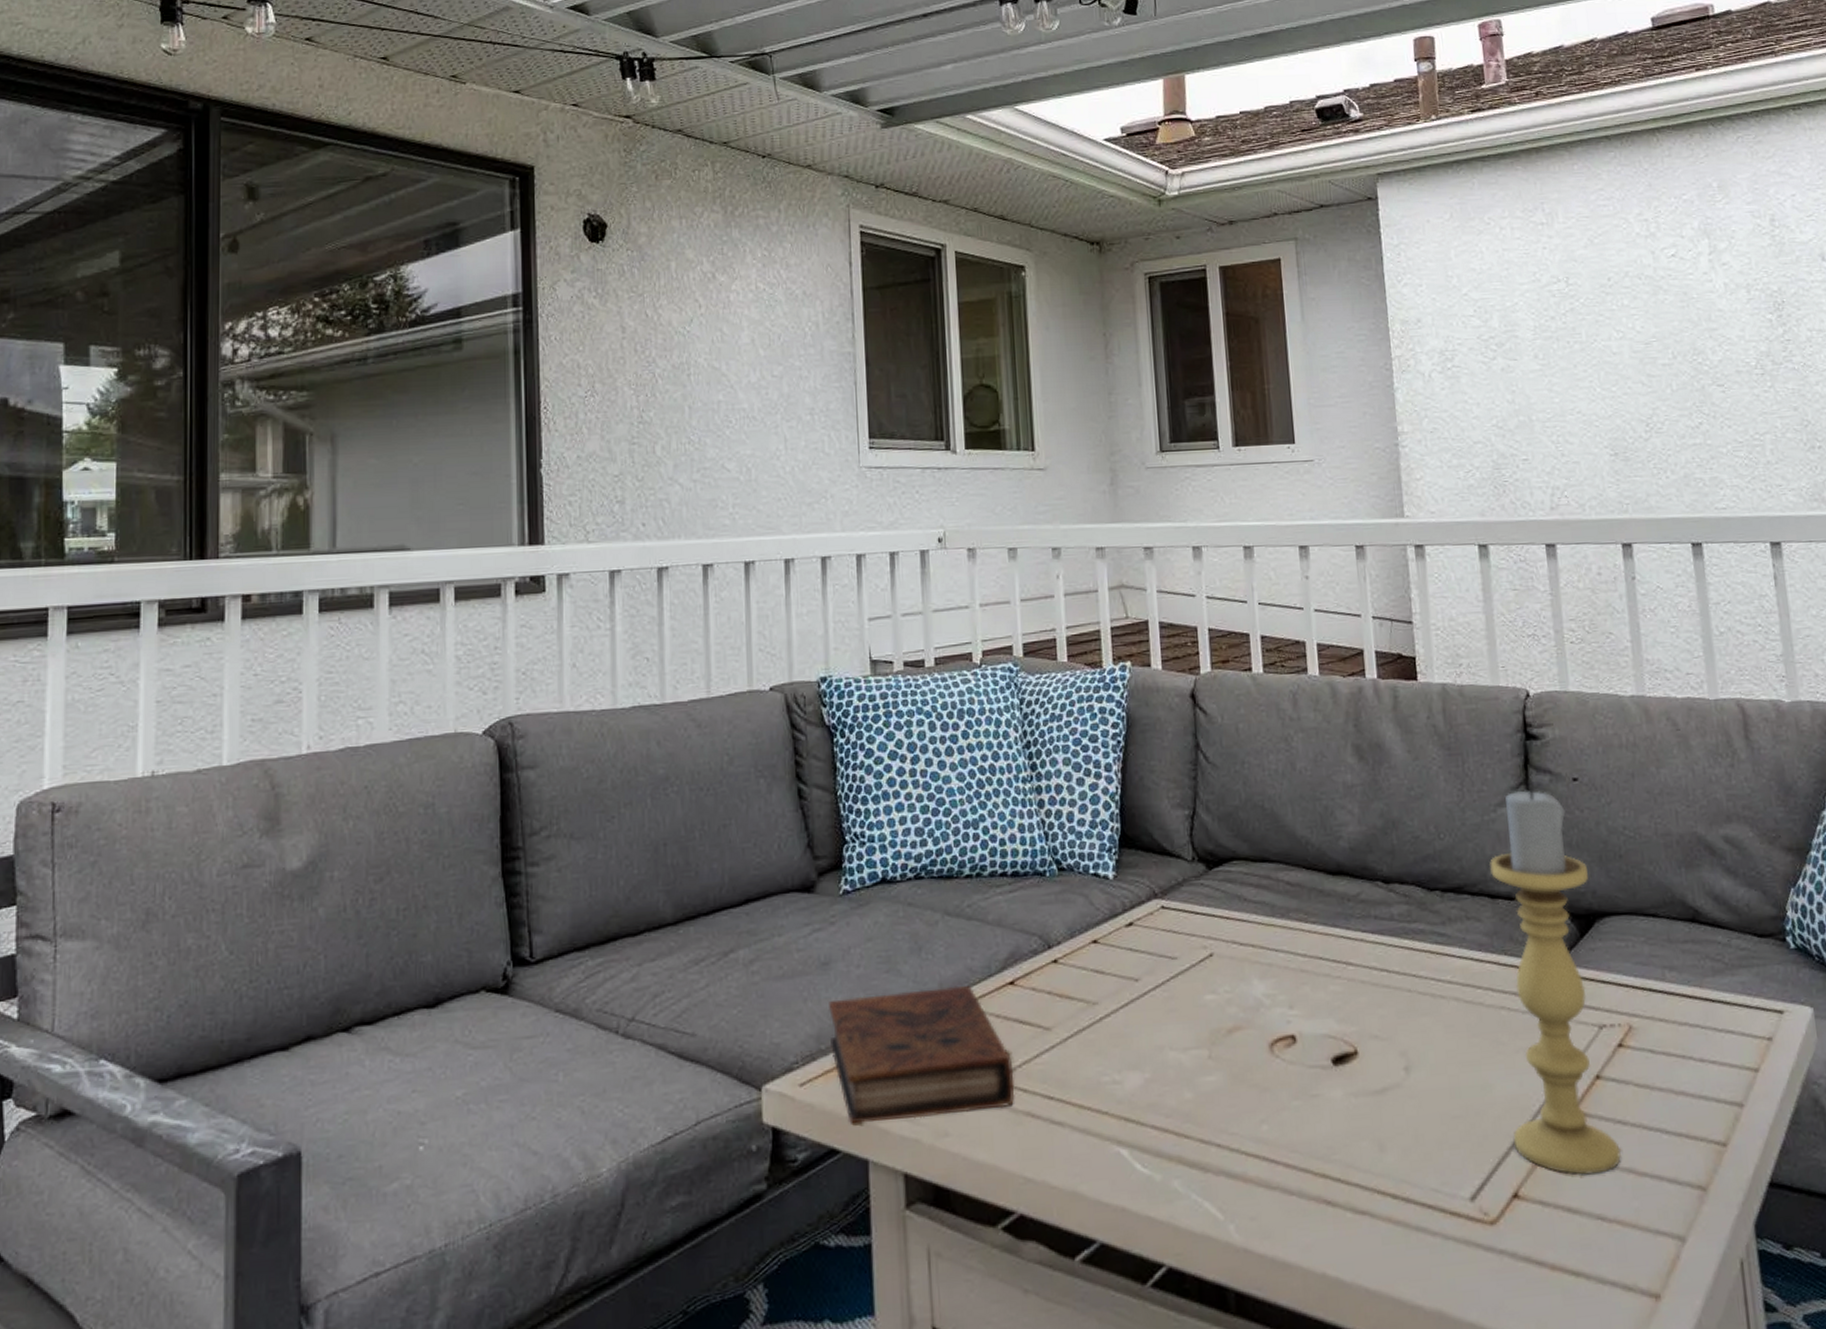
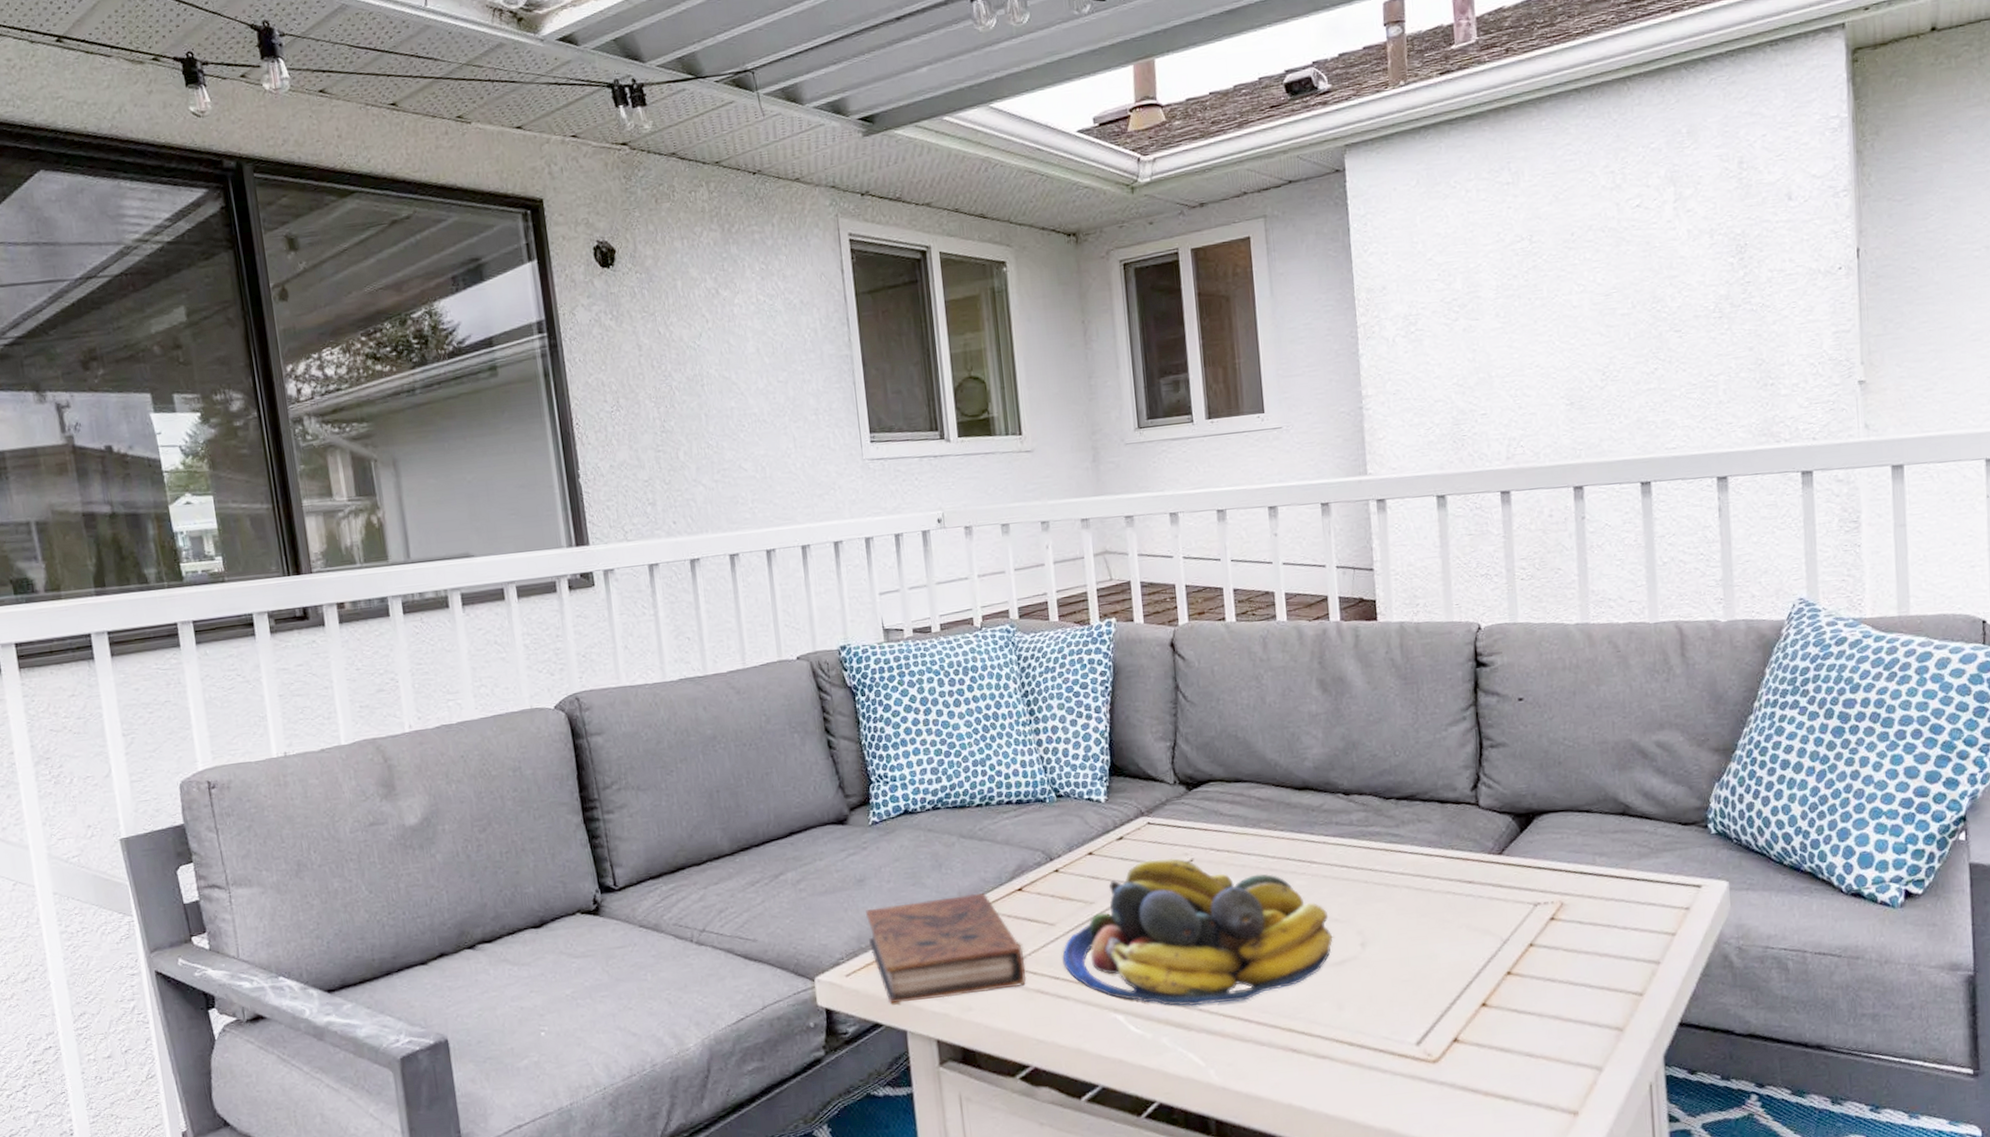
fruit bowl: none [1058,951,1373,1141] -> present [1062,857,1333,1006]
candle holder: present [1490,788,1621,1175] -> none [1440,708,1549,1022]

